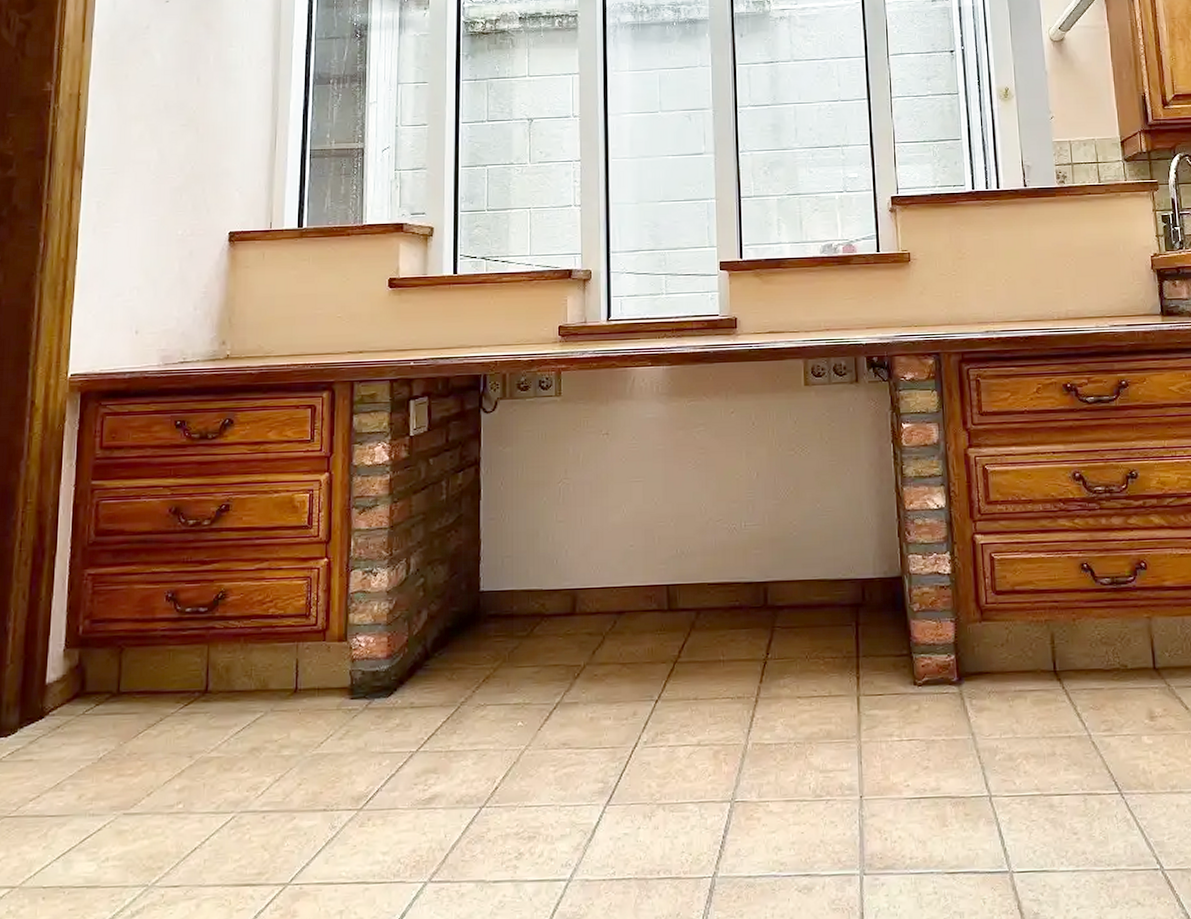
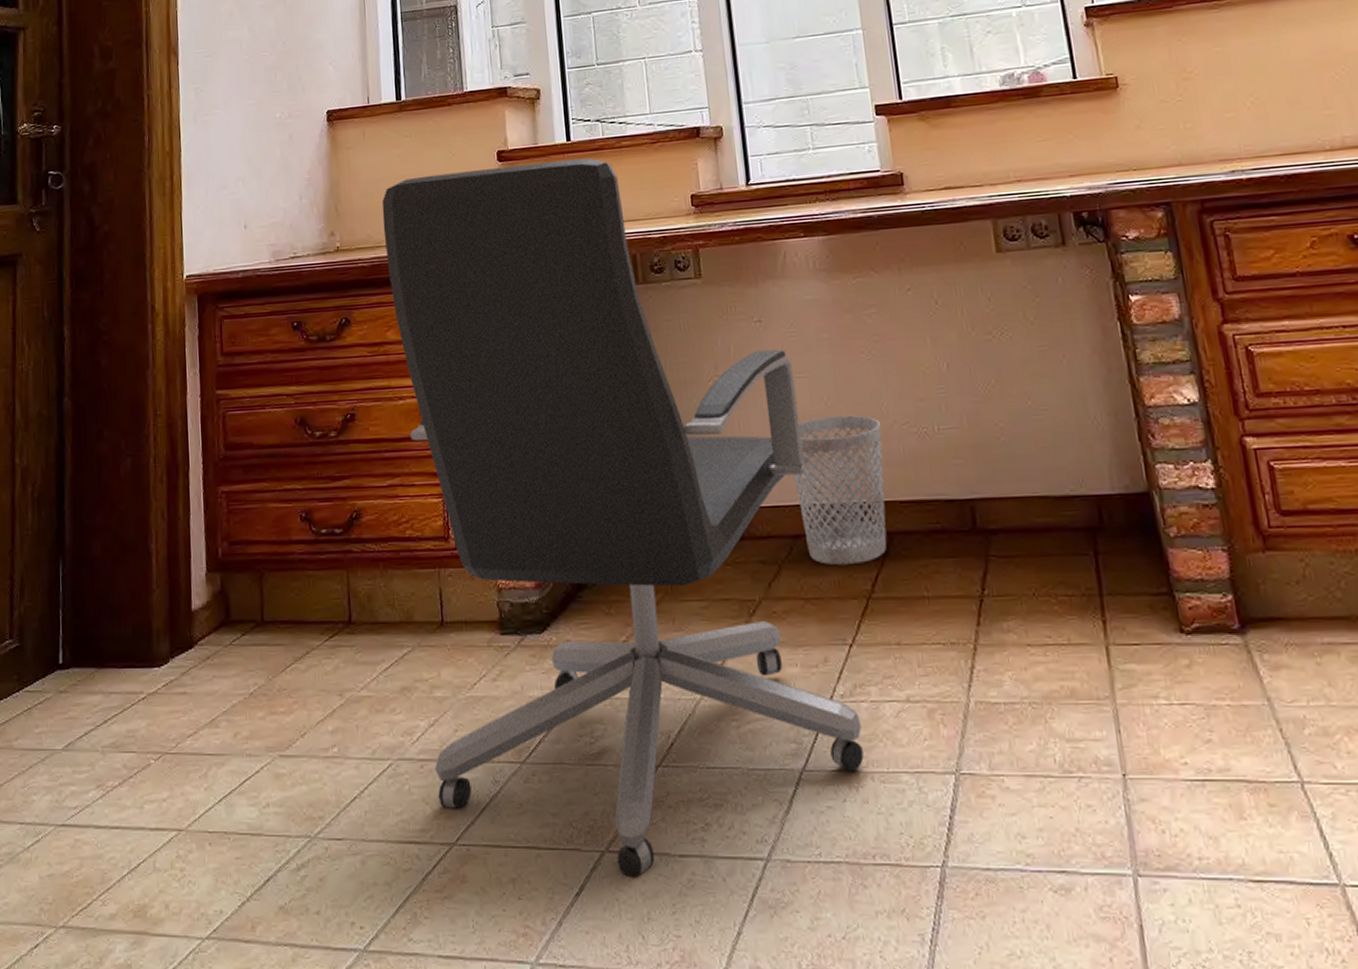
office chair: none [274,289,659,904] -> present [381,157,864,879]
wastebasket: none [624,513,699,636] -> present [794,415,887,566]

